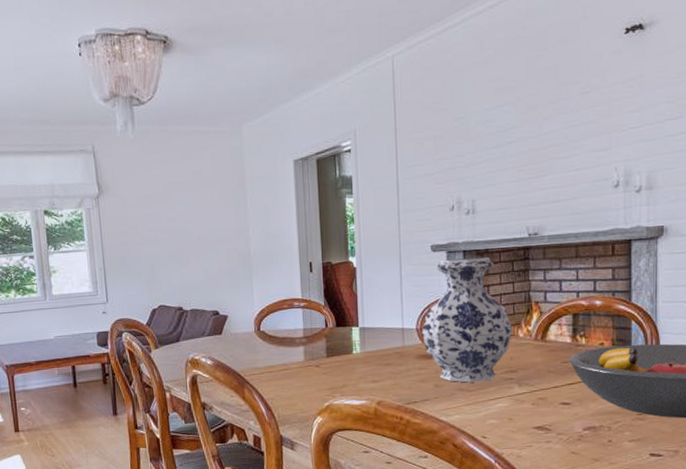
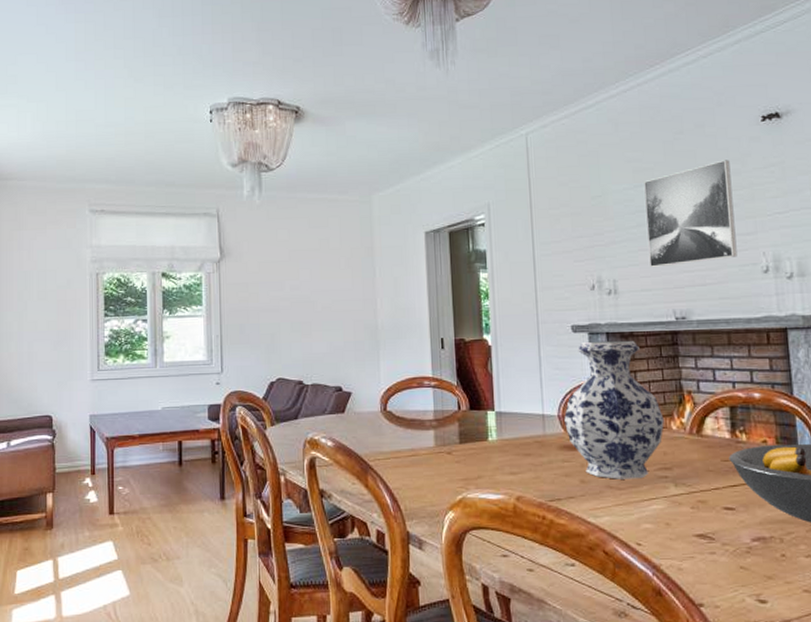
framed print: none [506,75,591,186] -> present [644,160,738,267]

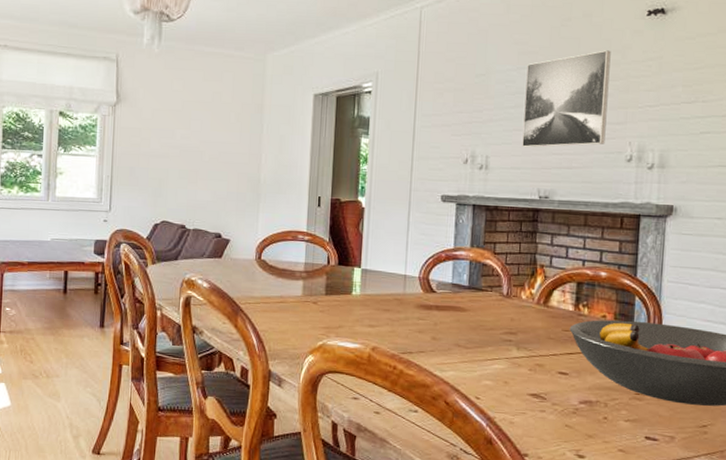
vase: present [564,340,664,479] -> none [424,211,516,340]

